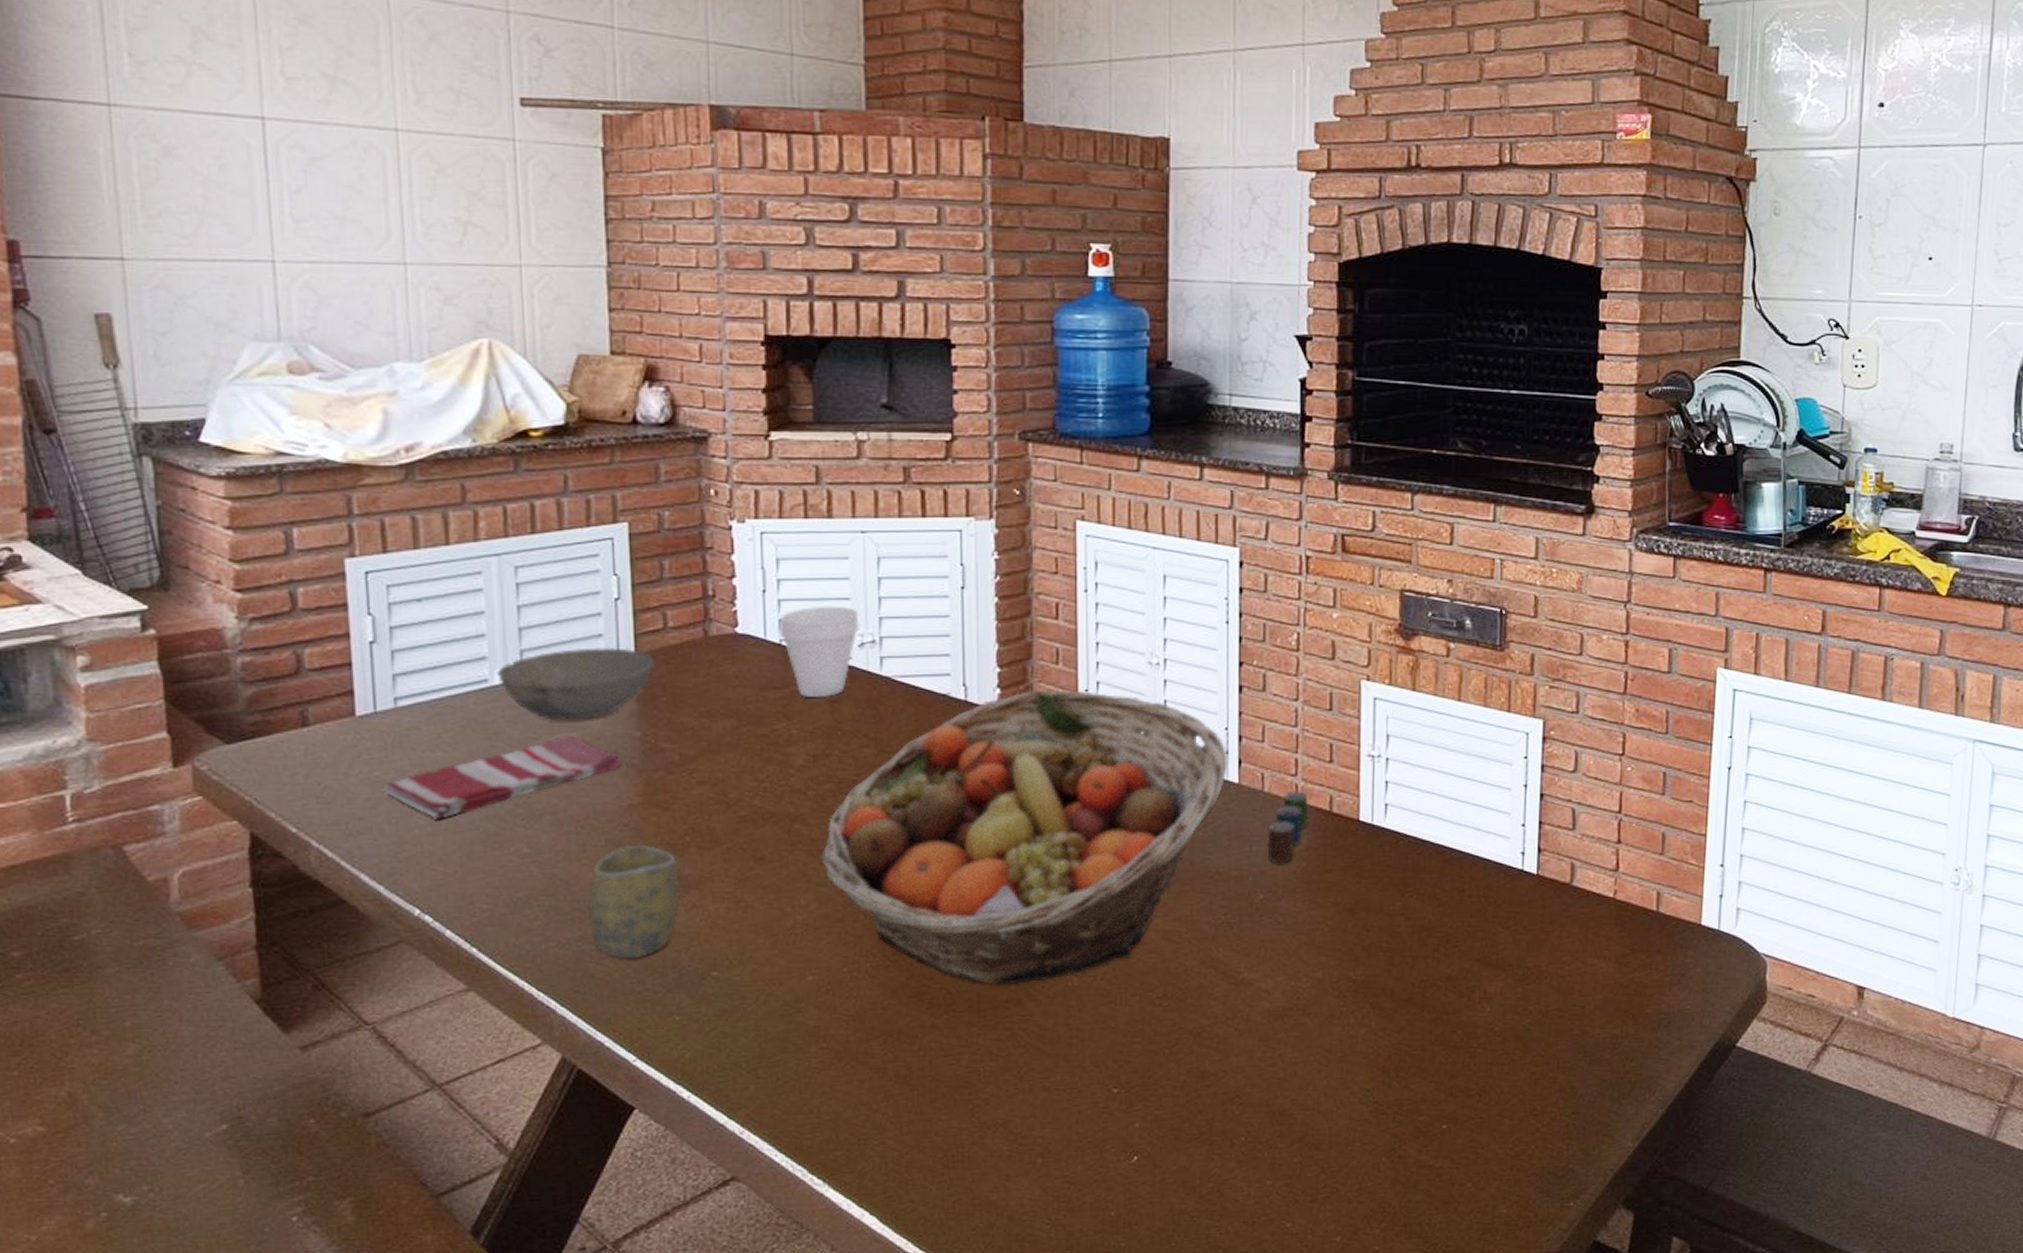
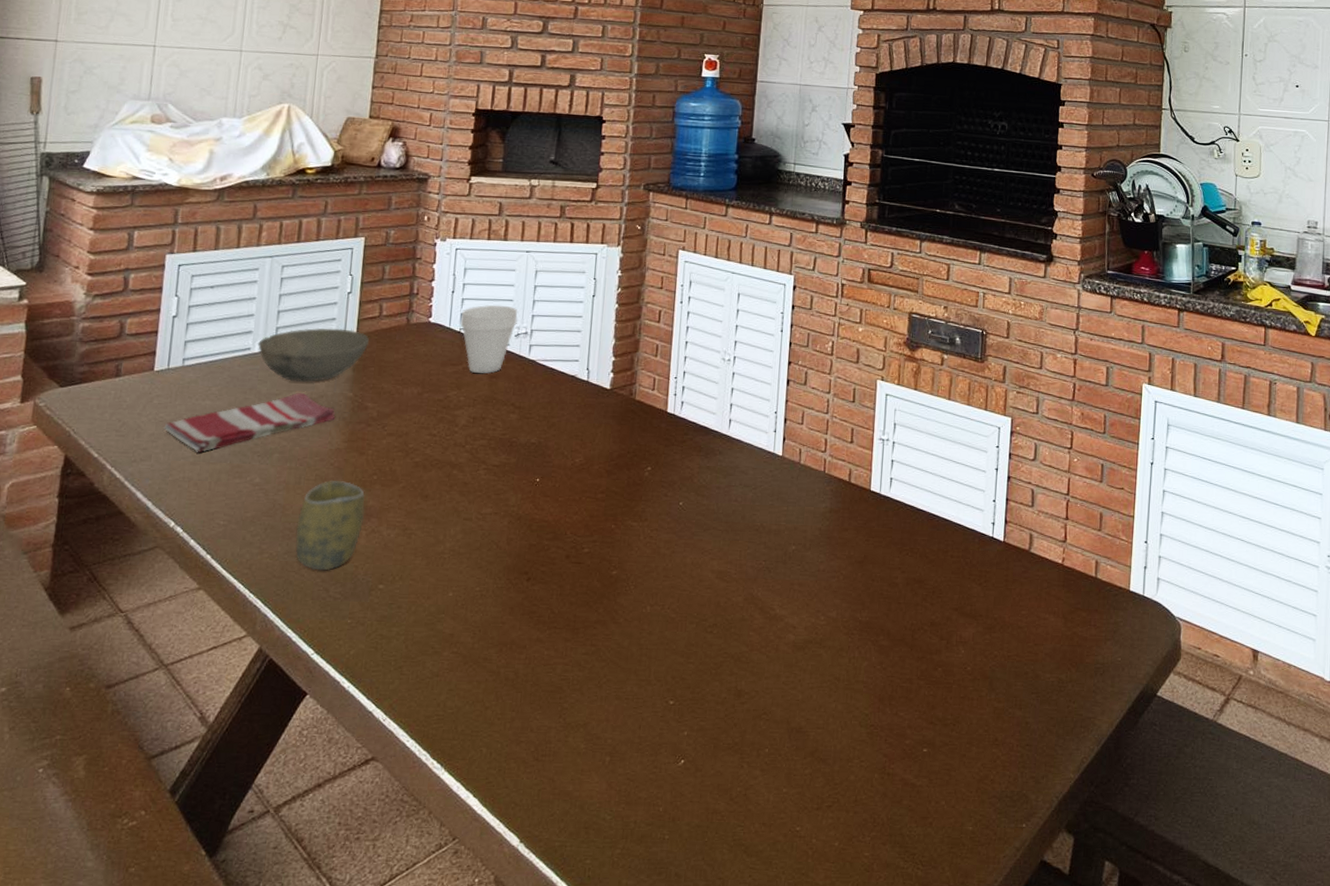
fruit basket: present [819,690,1228,986] -> none [469,375,776,609]
cup: present [1267,791,1309,864] -> none [800,464,834,522]

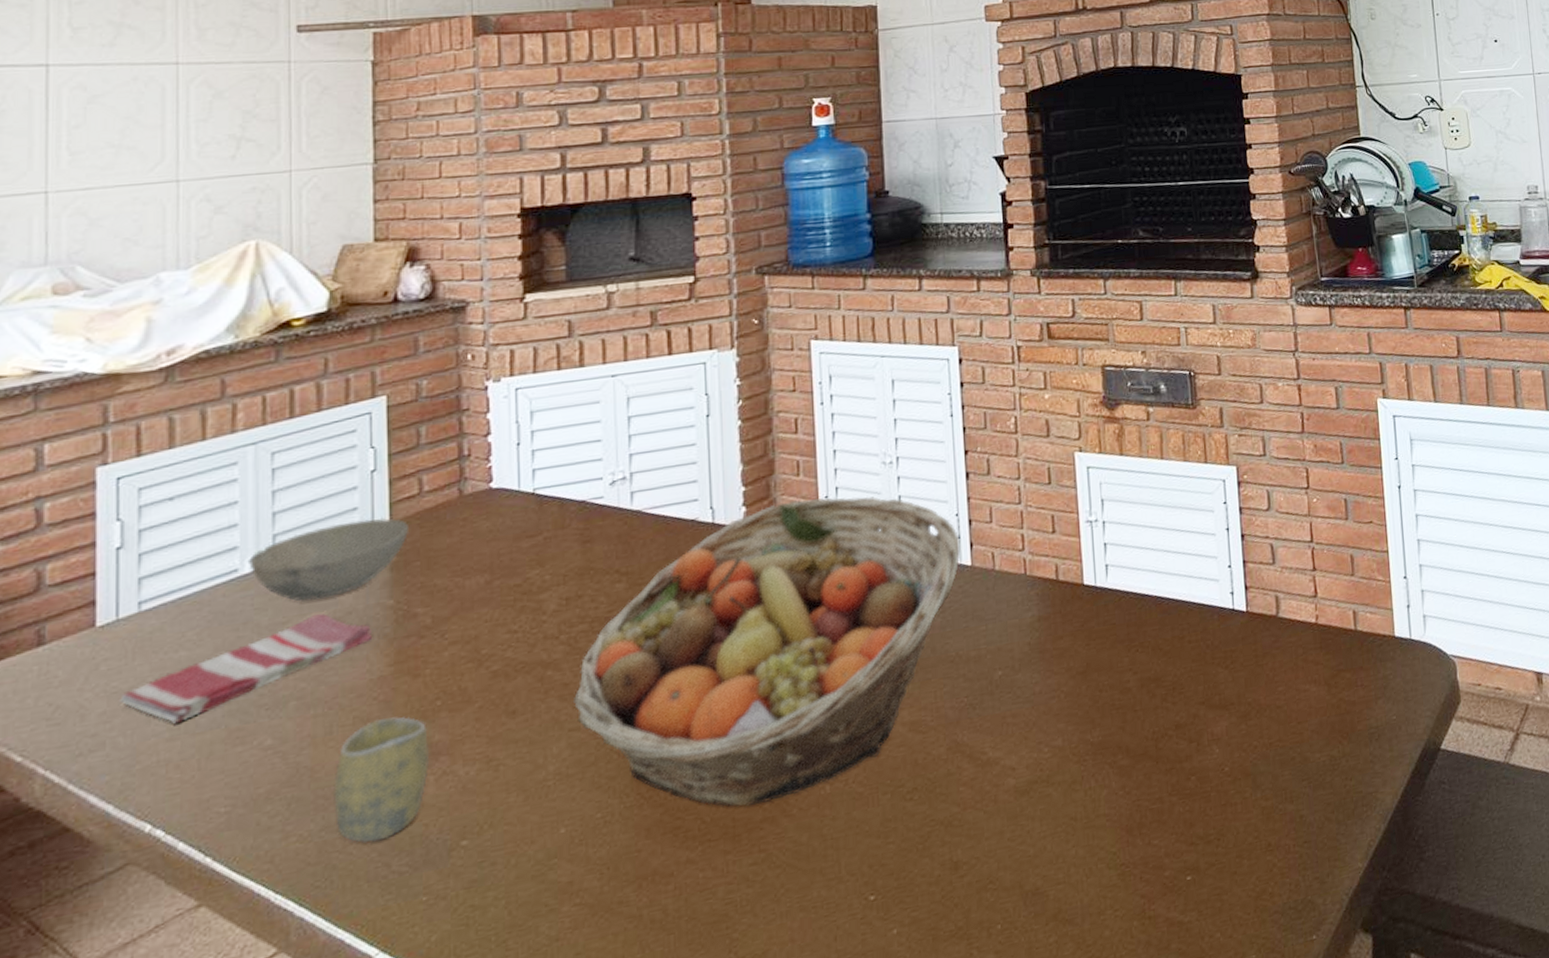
cup: present [460,304,518,374] -> none [533,448,610,542]
fruit basket: none [469,375,776,609] -> present [572,496,961,807]

